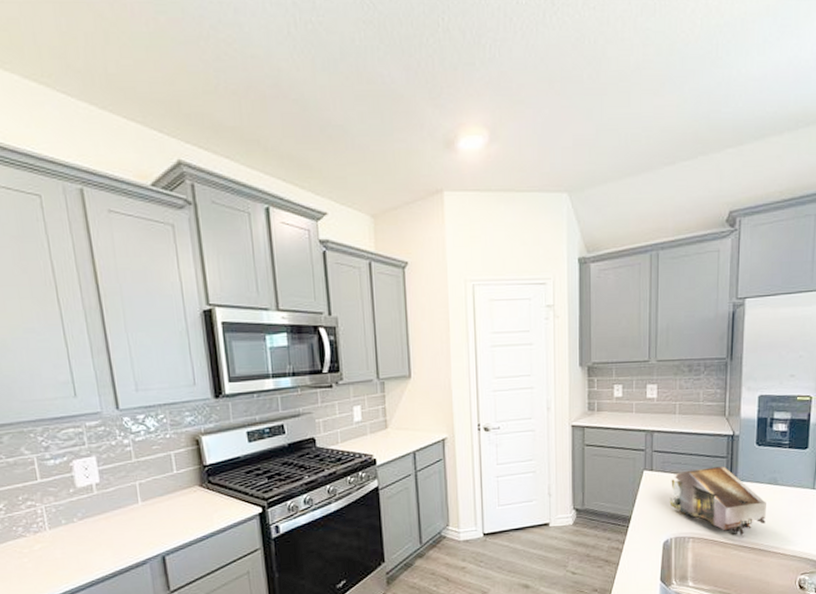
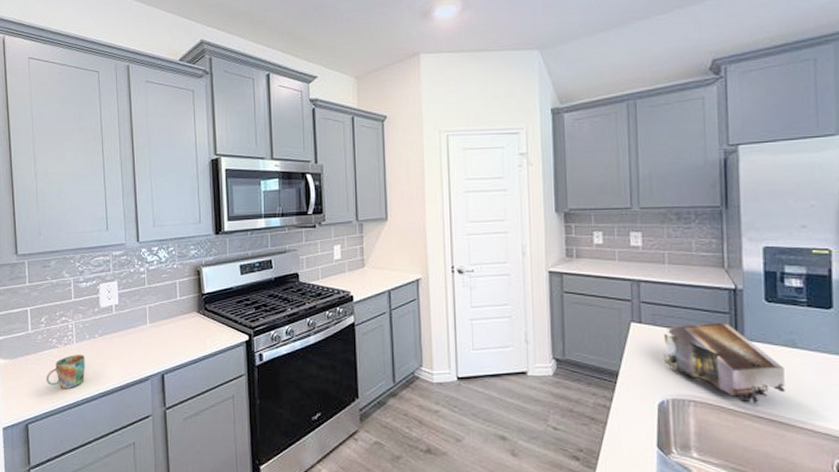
mug: none [14,542,66,582] -> present [46,355,86,388]

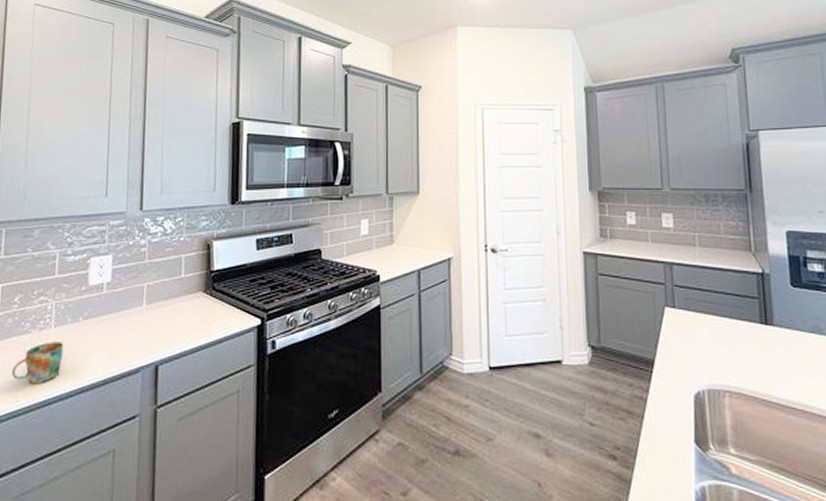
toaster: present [663,323,785,406] -> none [697,308,815,396]

